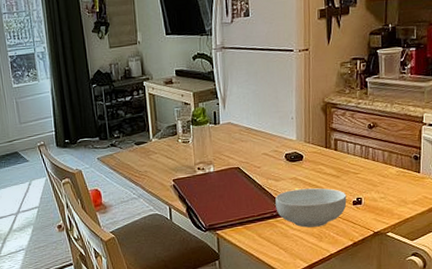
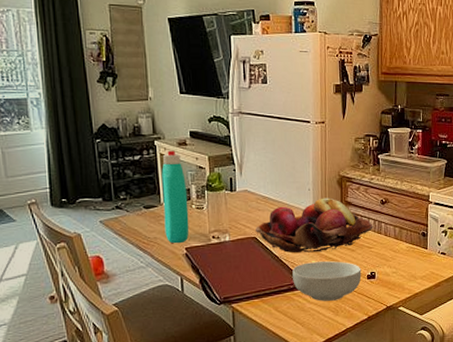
bottle: none [150,89,176,176] -> present [161,150,189,244]
fruit basket: none [239,125,360,182] -> present [256,197,373,253]

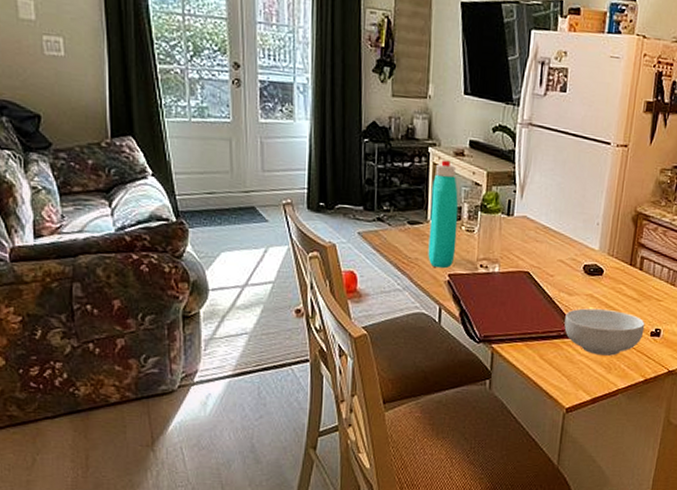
fruit basket: present [256,197,373,253] -> none [530,235,667,298]

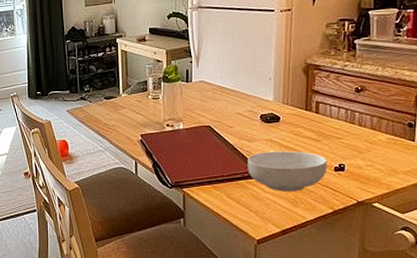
bottle: present [428,160,459,269] -> none [122,46,145,131]

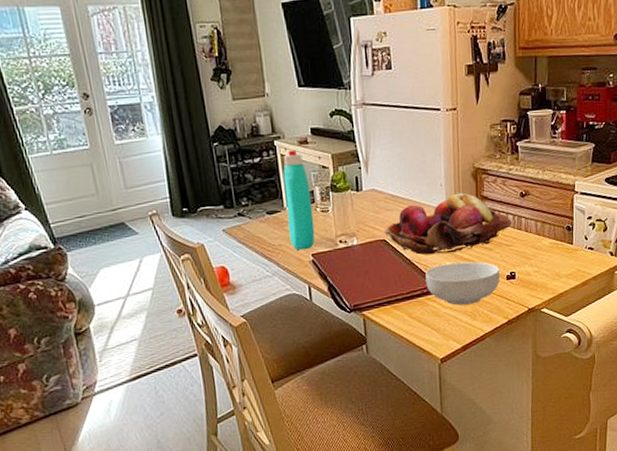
bottle: none [122,46,145,131] -> present [283,150,315,251]
fruit basket: none [210,86,344,142] -> present [385,192,512,255]

